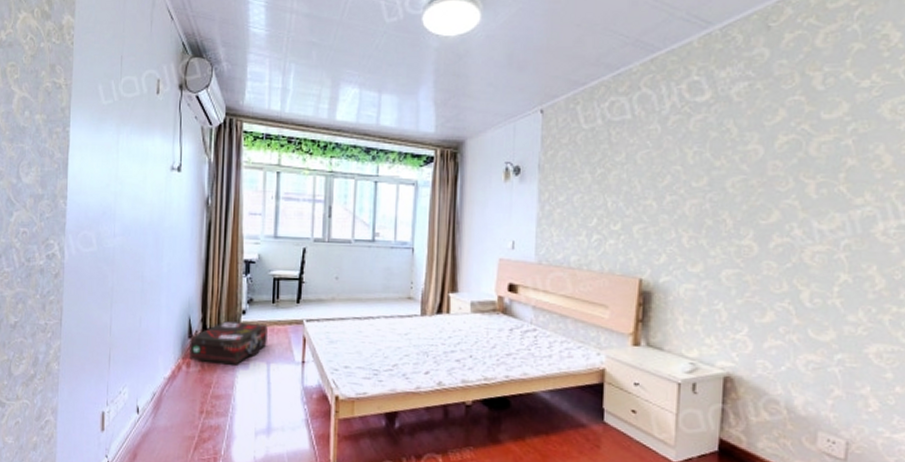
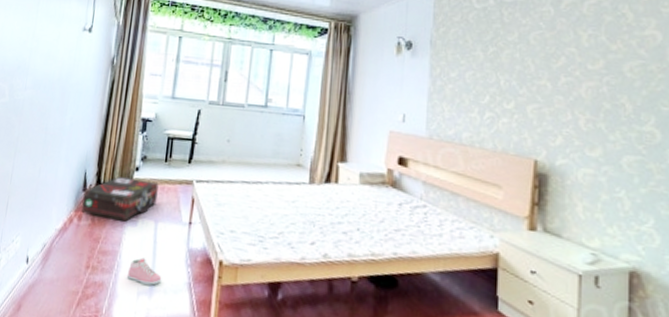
sneaker: none [244,399,279,425] -> present [128,257,162,286]

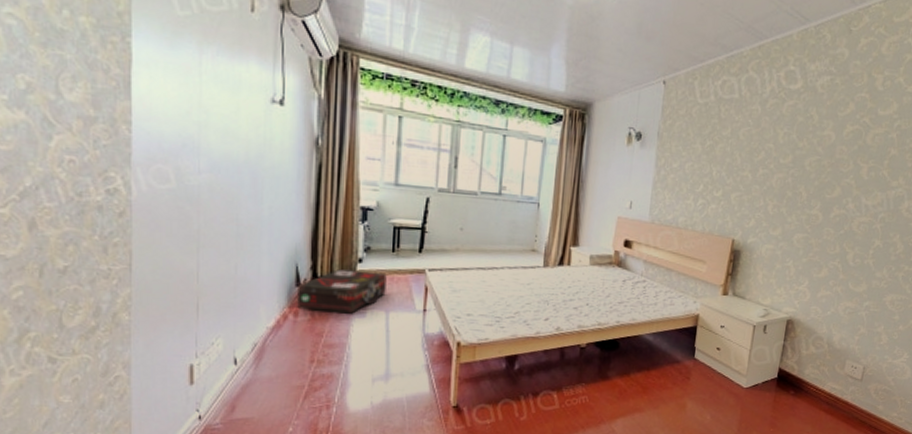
sneaker: present [128,257,162,286] -> none [360,346,398,371]

